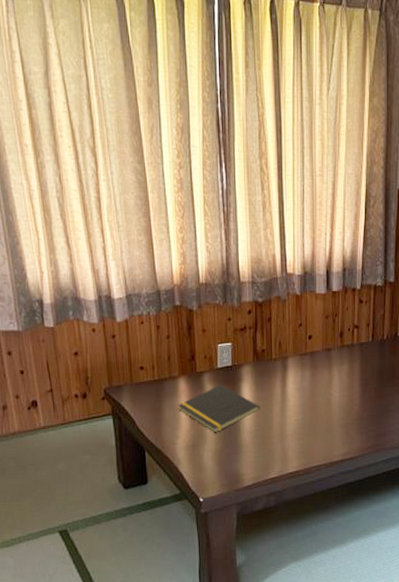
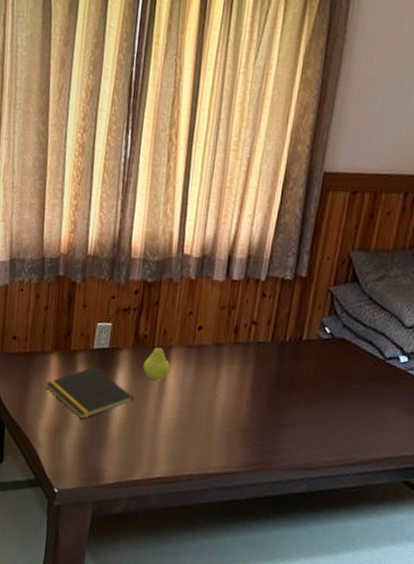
fruit: none [265,355,289,388] -> present [143,343,171,380]

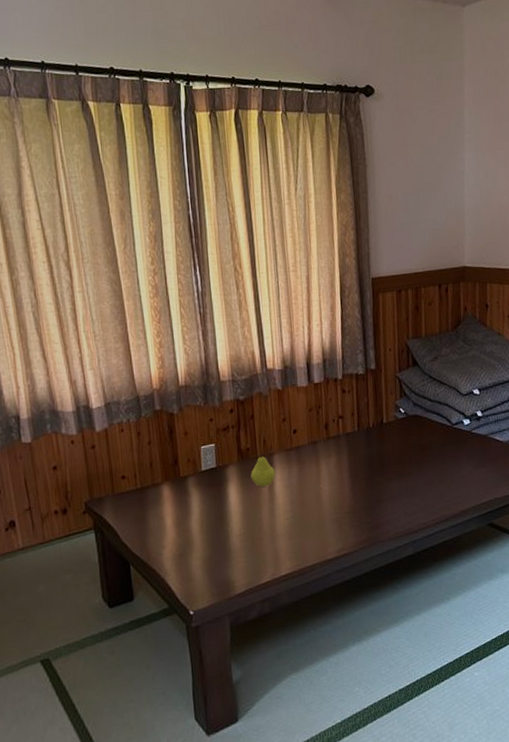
notepad: present [45,366,134,420] -> none [162,487,249,539]

